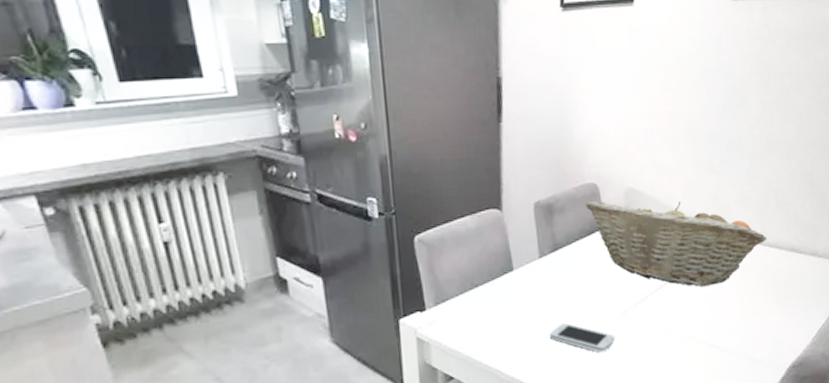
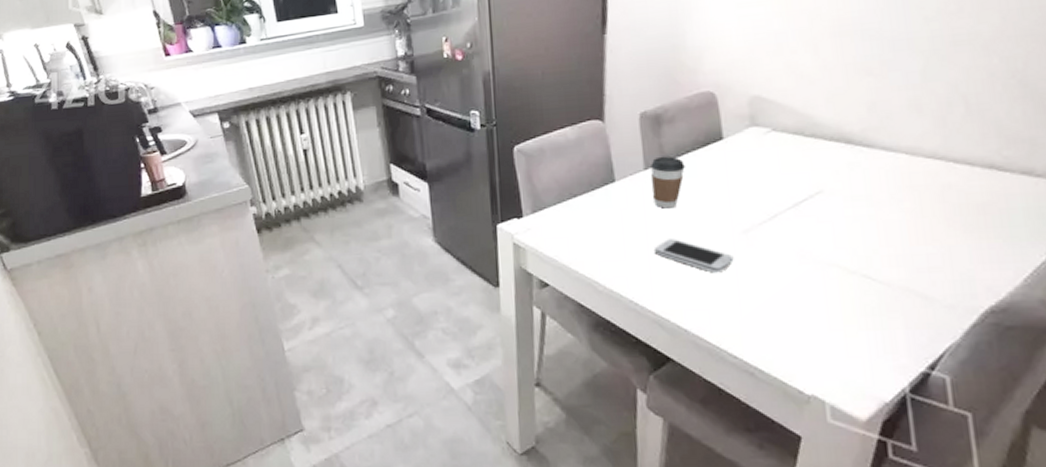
coffee cup: none [544,245,574,295] -> present [651,157,685,209]
fruit basket: present [586,200,768,287] -> none [700,109,952,207]

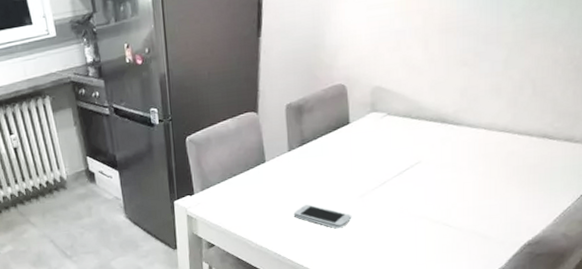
coffee cup: present [651,157,685,209] -> none [293,140,319,182]

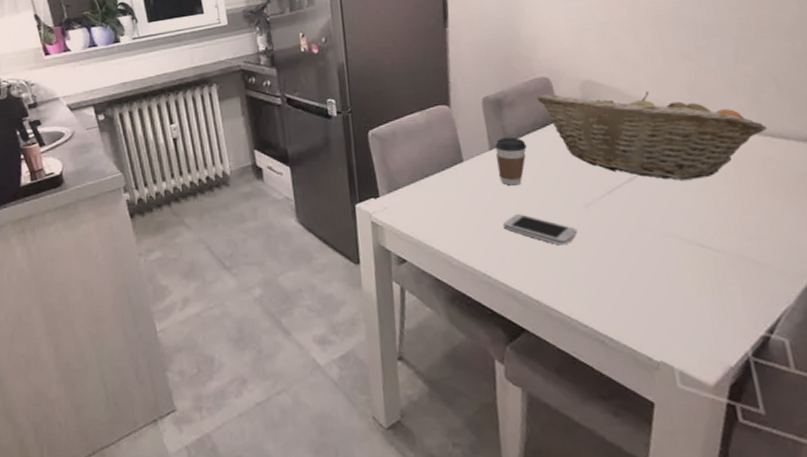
coffee cup: none [293,140,319,182] -> present [495,137,527,186]
fruit basket: none [333,95,518,173] -> present [537,91,768,180]

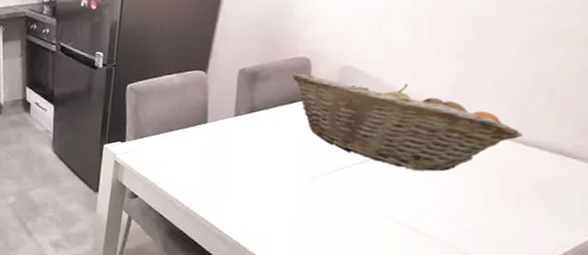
coffee cup: present [495,137,527,186] -> none [237,108,270,151]
smartphone: present [504,214,578,246] -> none [230,175,298,207]

